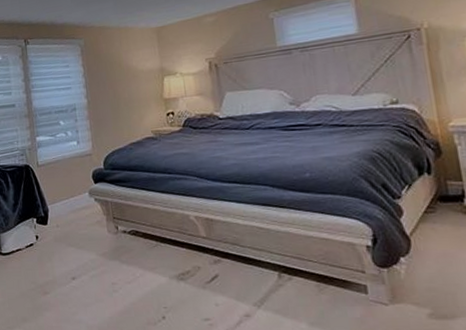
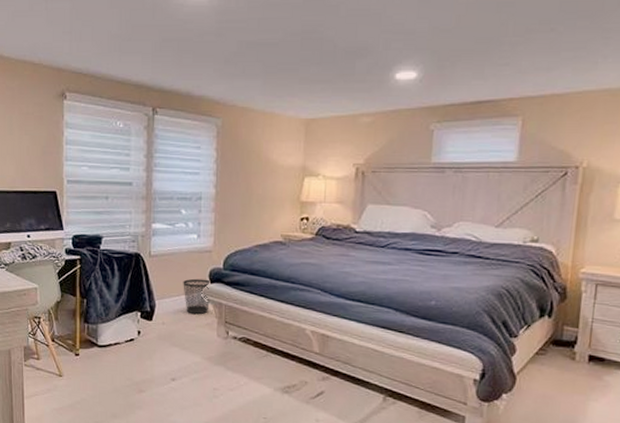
wastebasket: none [70,180,97,215] -> present [183,278,210,315]

